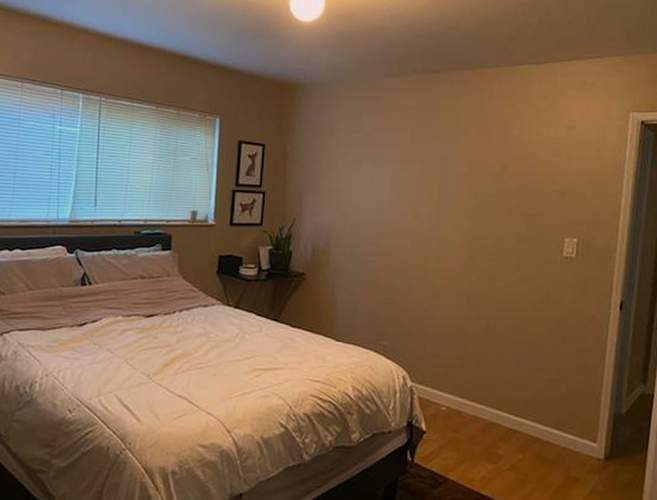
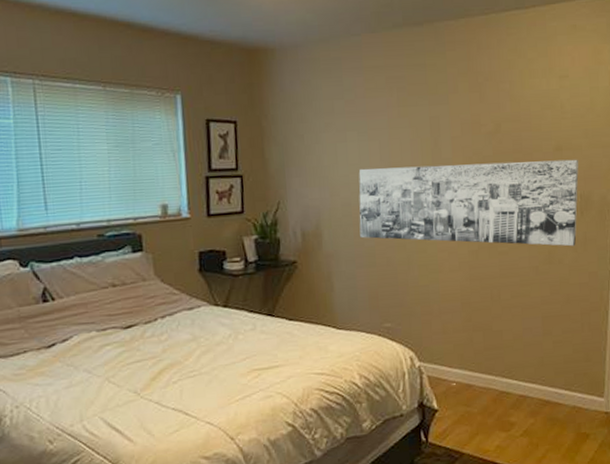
wall art: none [365,195,583,288] -> present [358,159,579,247]

